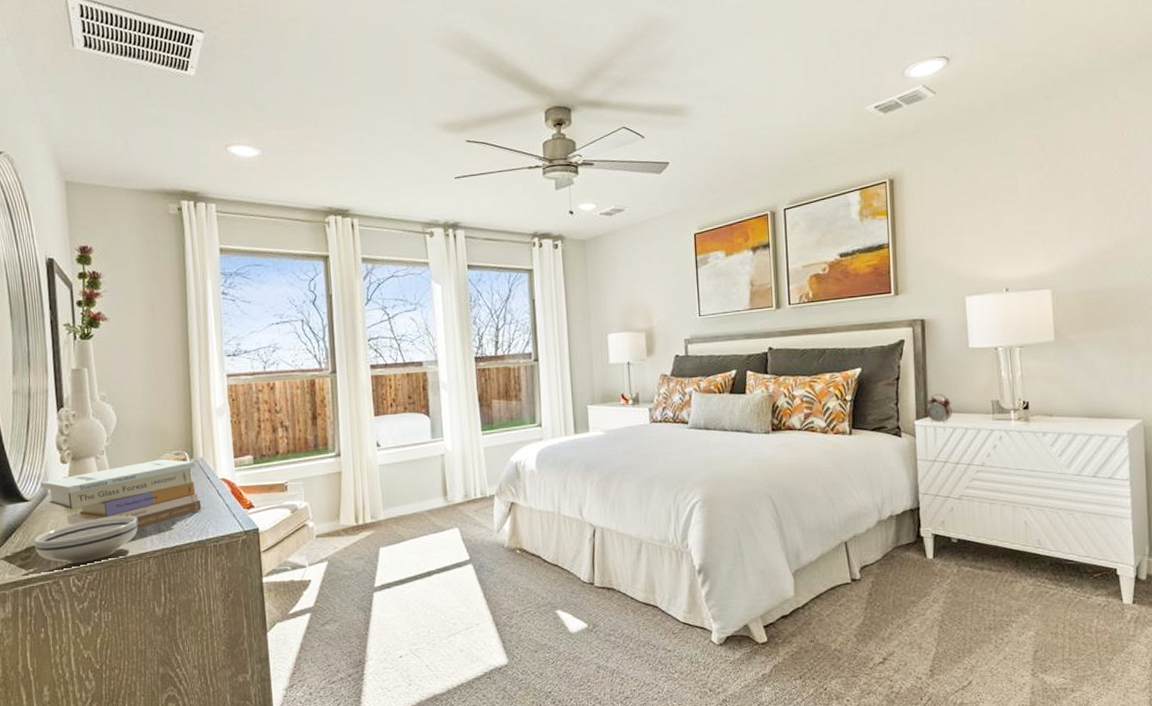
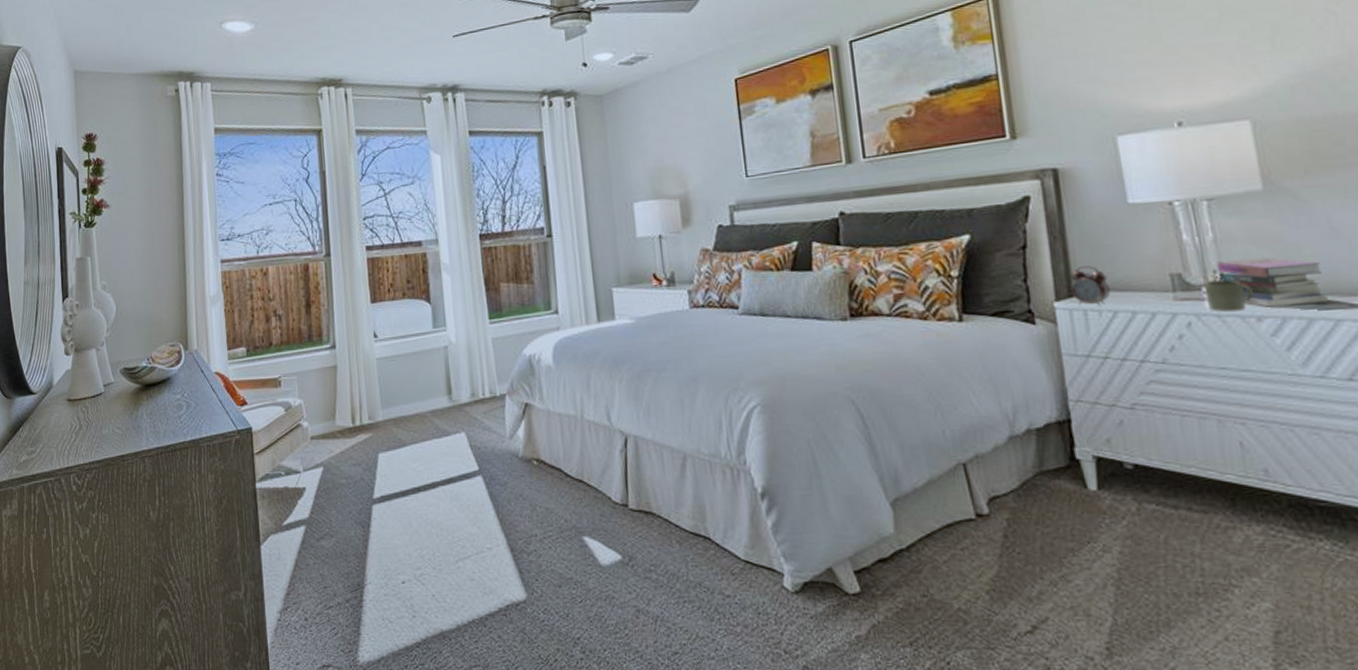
bowl: present [33,515,138,563] -> none [38,411,135,460]
books: present [40,459,202,529] -> none [46,350,196,426]
books: none [1010,390,1087,426] -> present [1201,257,1330,307]
mug: none [1012,406,1042,429] -> present [1204,280,1253,313]

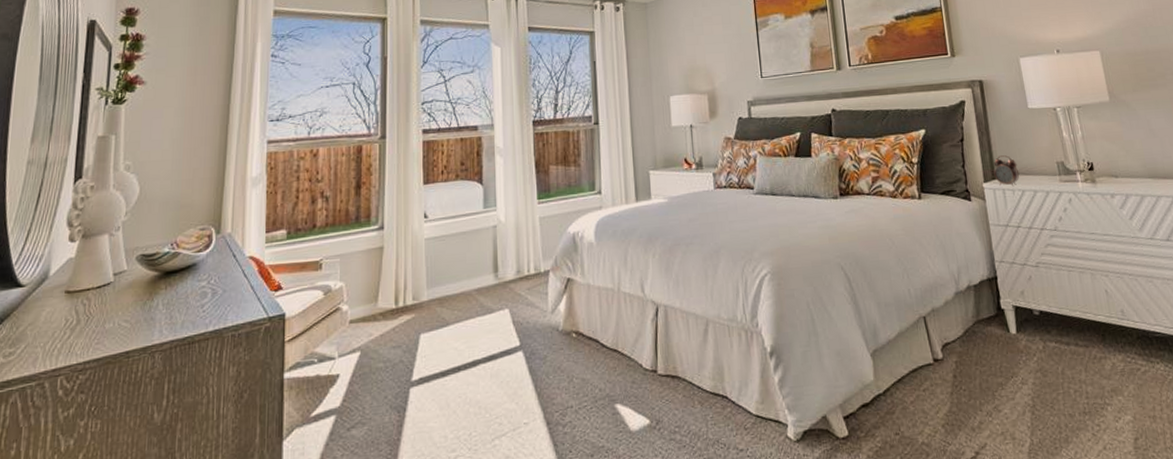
books: present [1201,257,1330,307] -> none [1076,150,1152,187]
mug: present [1204,280,1253,313] -> none [1078,167,1108,191]

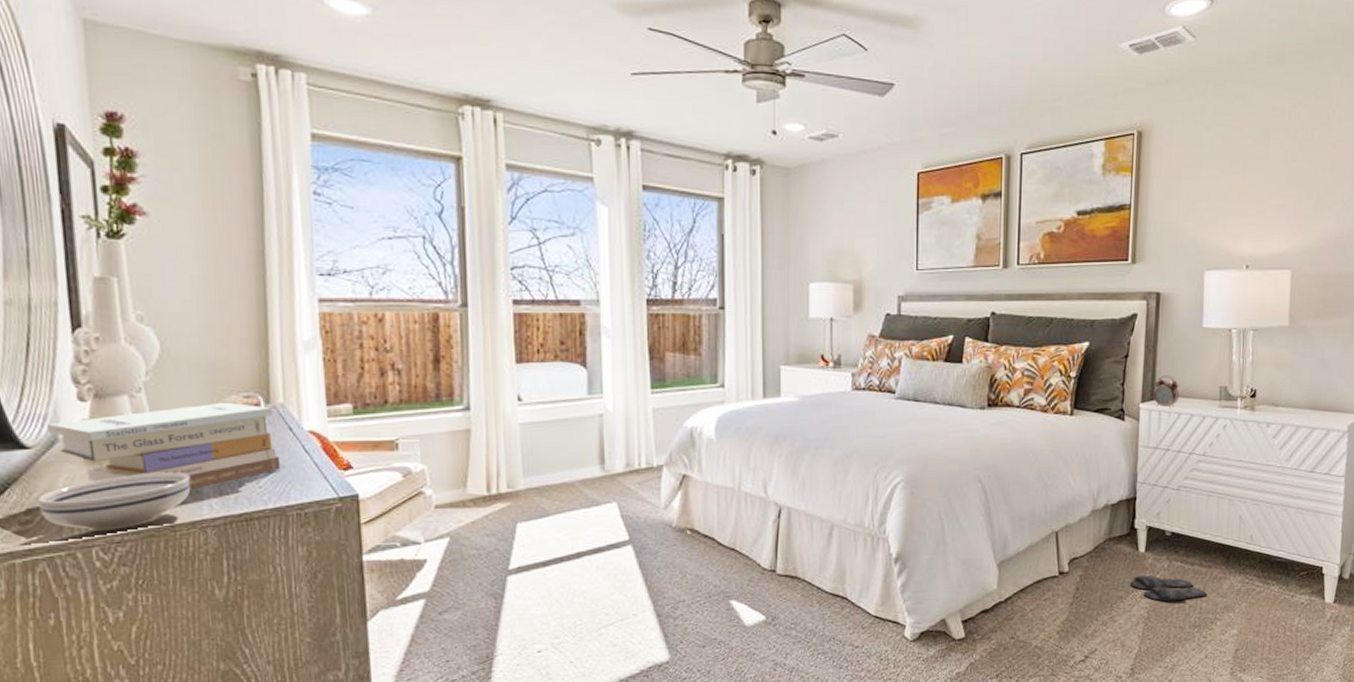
bowl: none [21,301,148,360] -> present [37,472,191,531]
books: none [41,235,223,318] -> present [47,402,281,490]
slippers: none [1007,358,1090,387] -> present [1130,575,1207,602]

